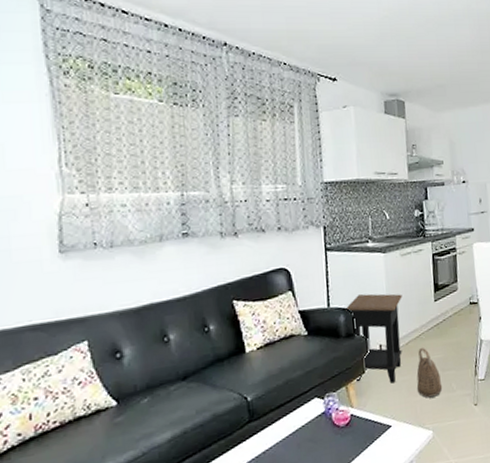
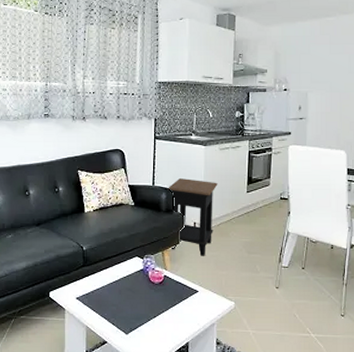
basket: present [416,347,443,398] -> none [223,230,247,274]

